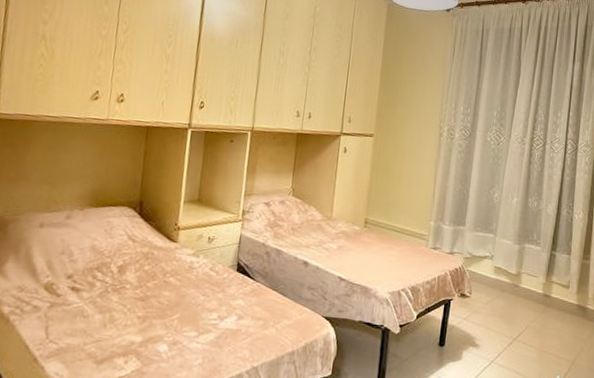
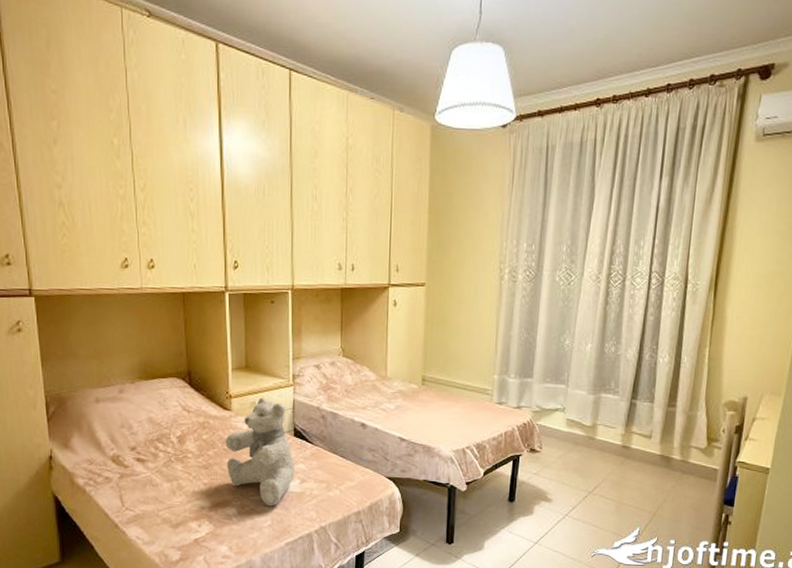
teddy bear: none [164,230,234,344] -> present [225,397,295,507]

